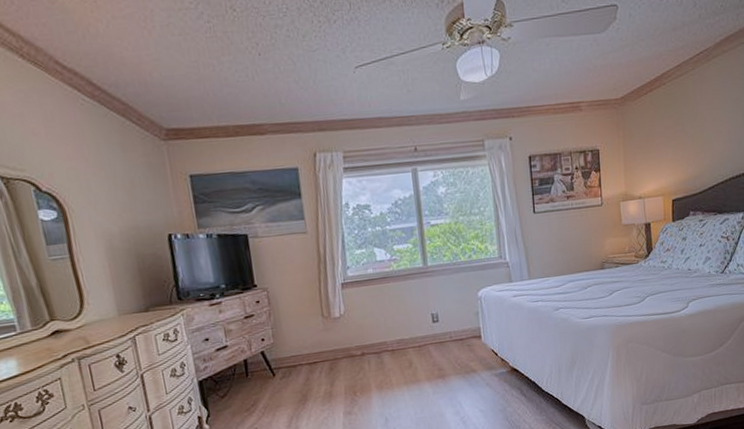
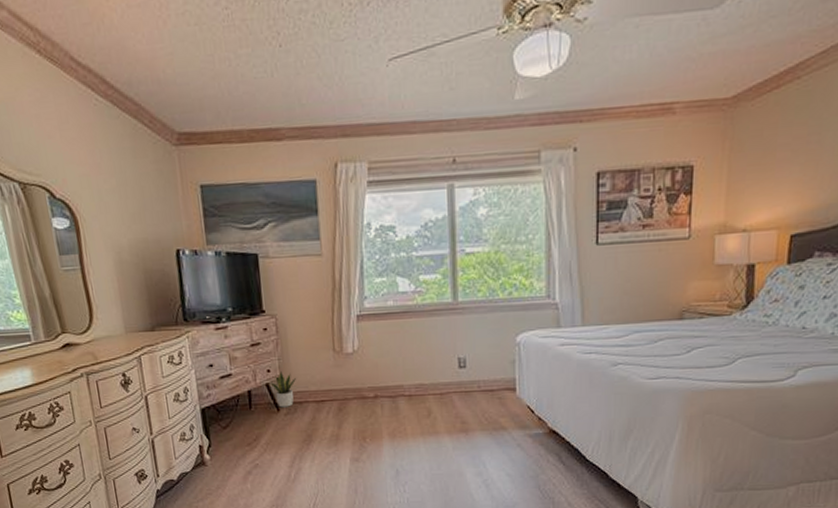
potted plant: none [264,338,290,373] -> present [270,370,297,408]

